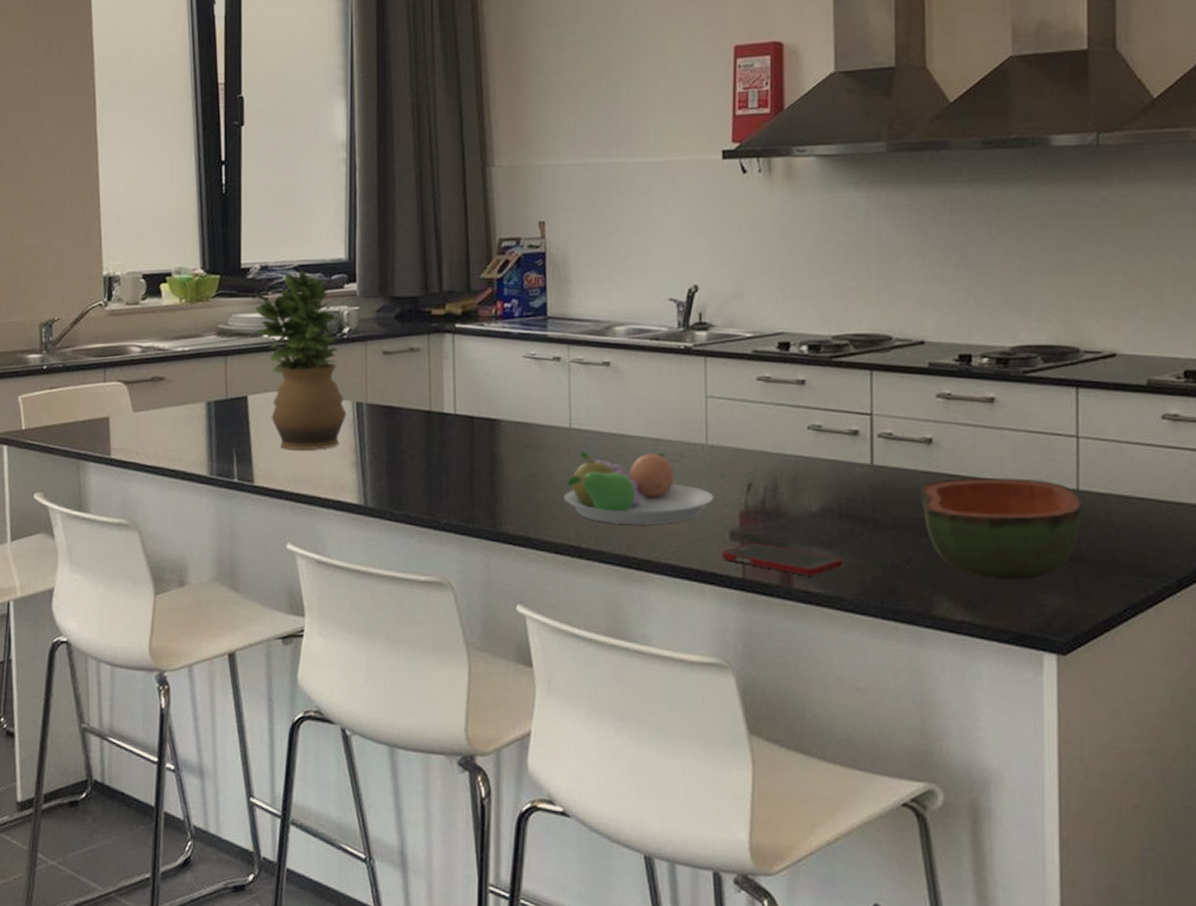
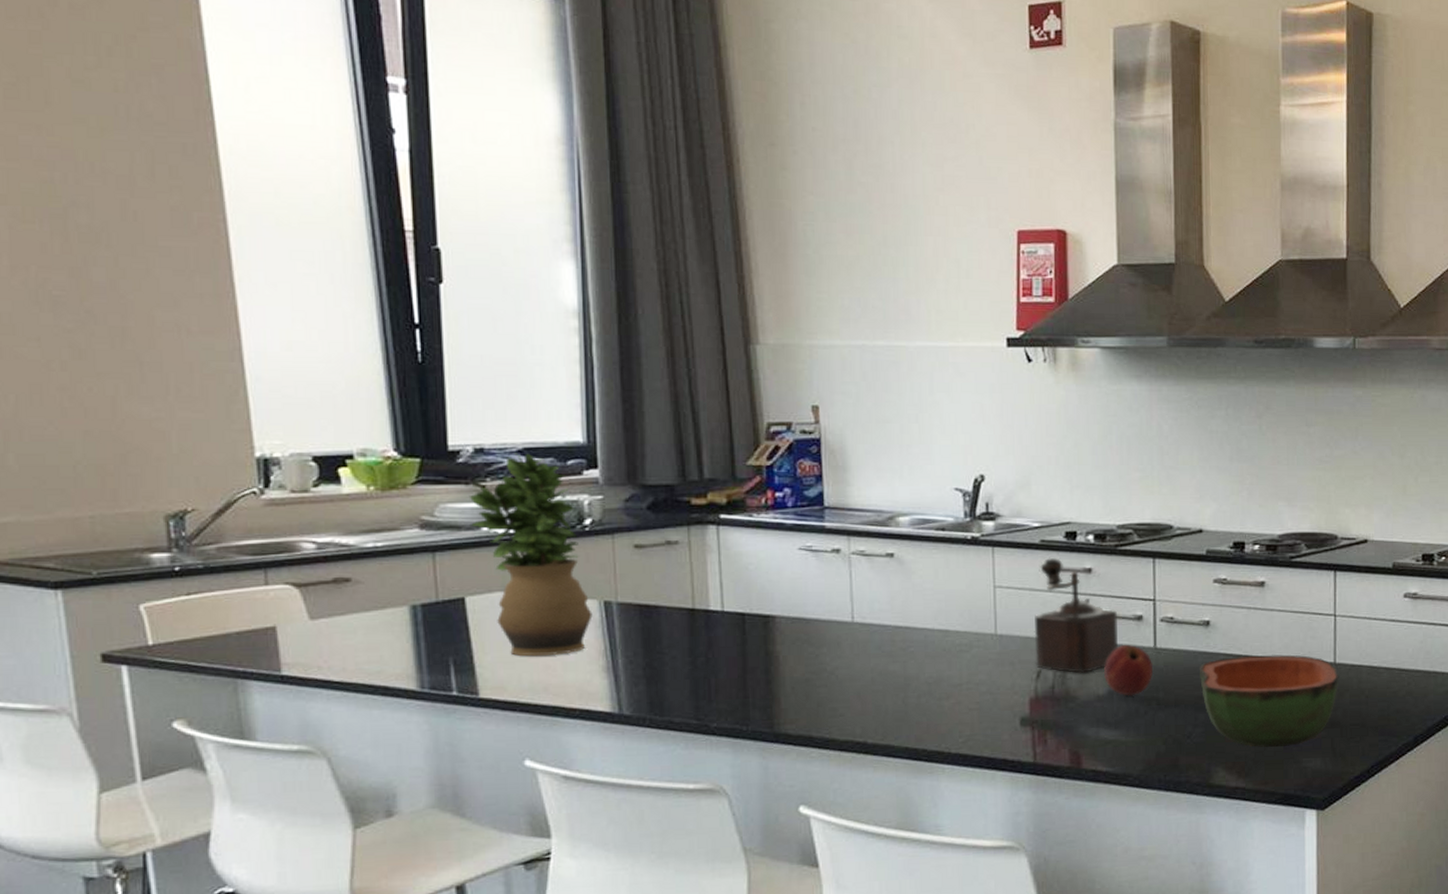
fruit bowl: present [564,451,714,525] -> none [848,643,1004,718]
cell phone: present [721,542,843,576] -> none [1012,727,1129,756]
pepper mill: none [745,369,832,488] -> present [1034,558,1118,673]
apple: none [816,460,870,515] -> present [1103,644,1154,696]

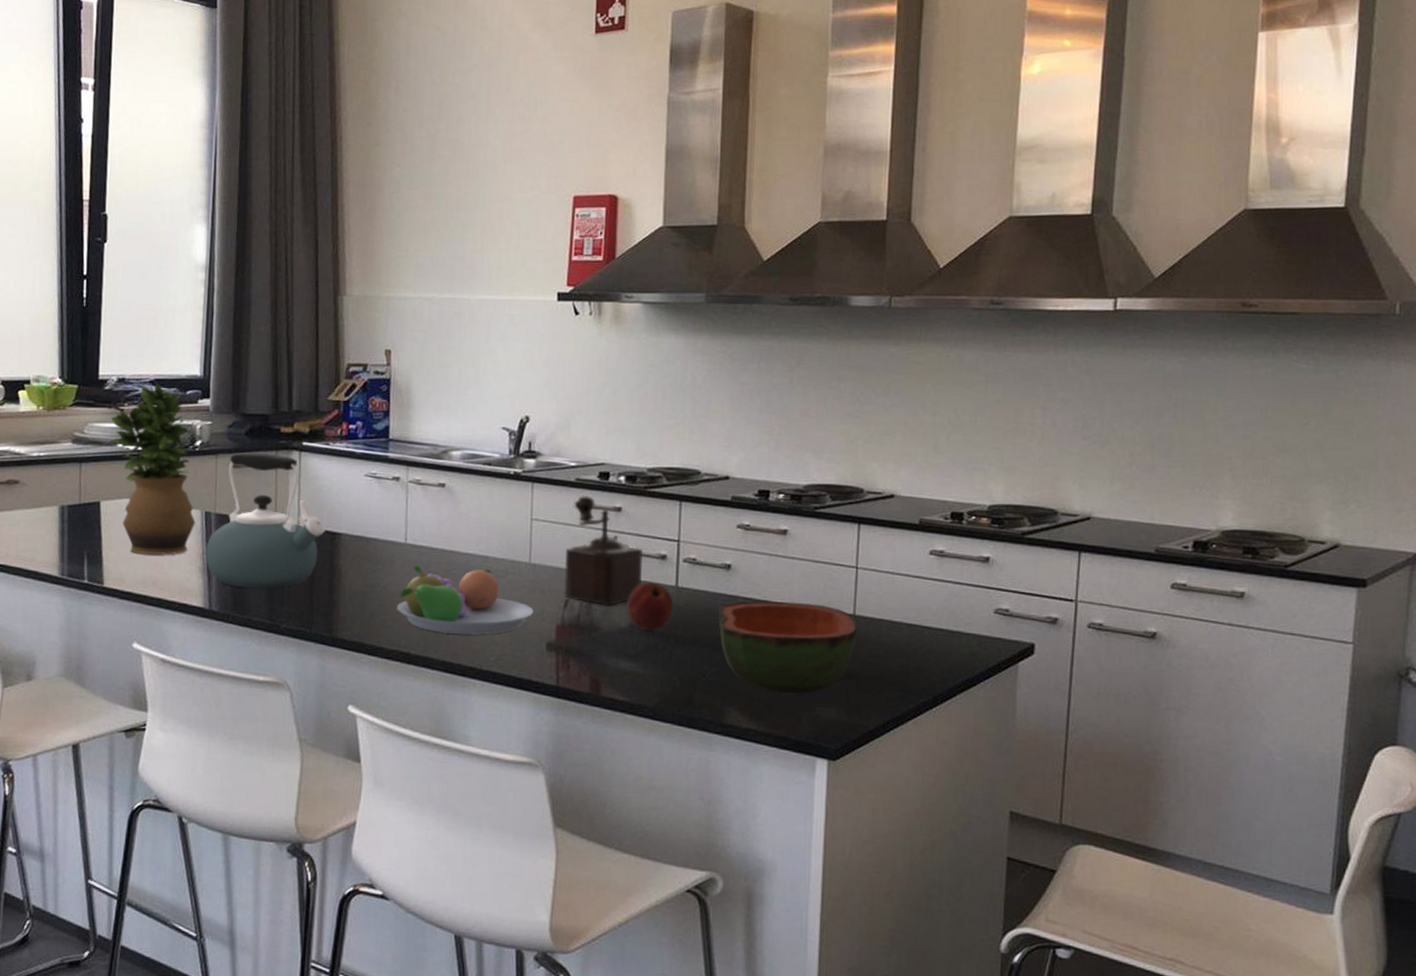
kettle: none [608,530,756,686] -> present [205,452,325,588]
fruit bowl: none [848,643,1004,718] -> present [397,565,534,635]

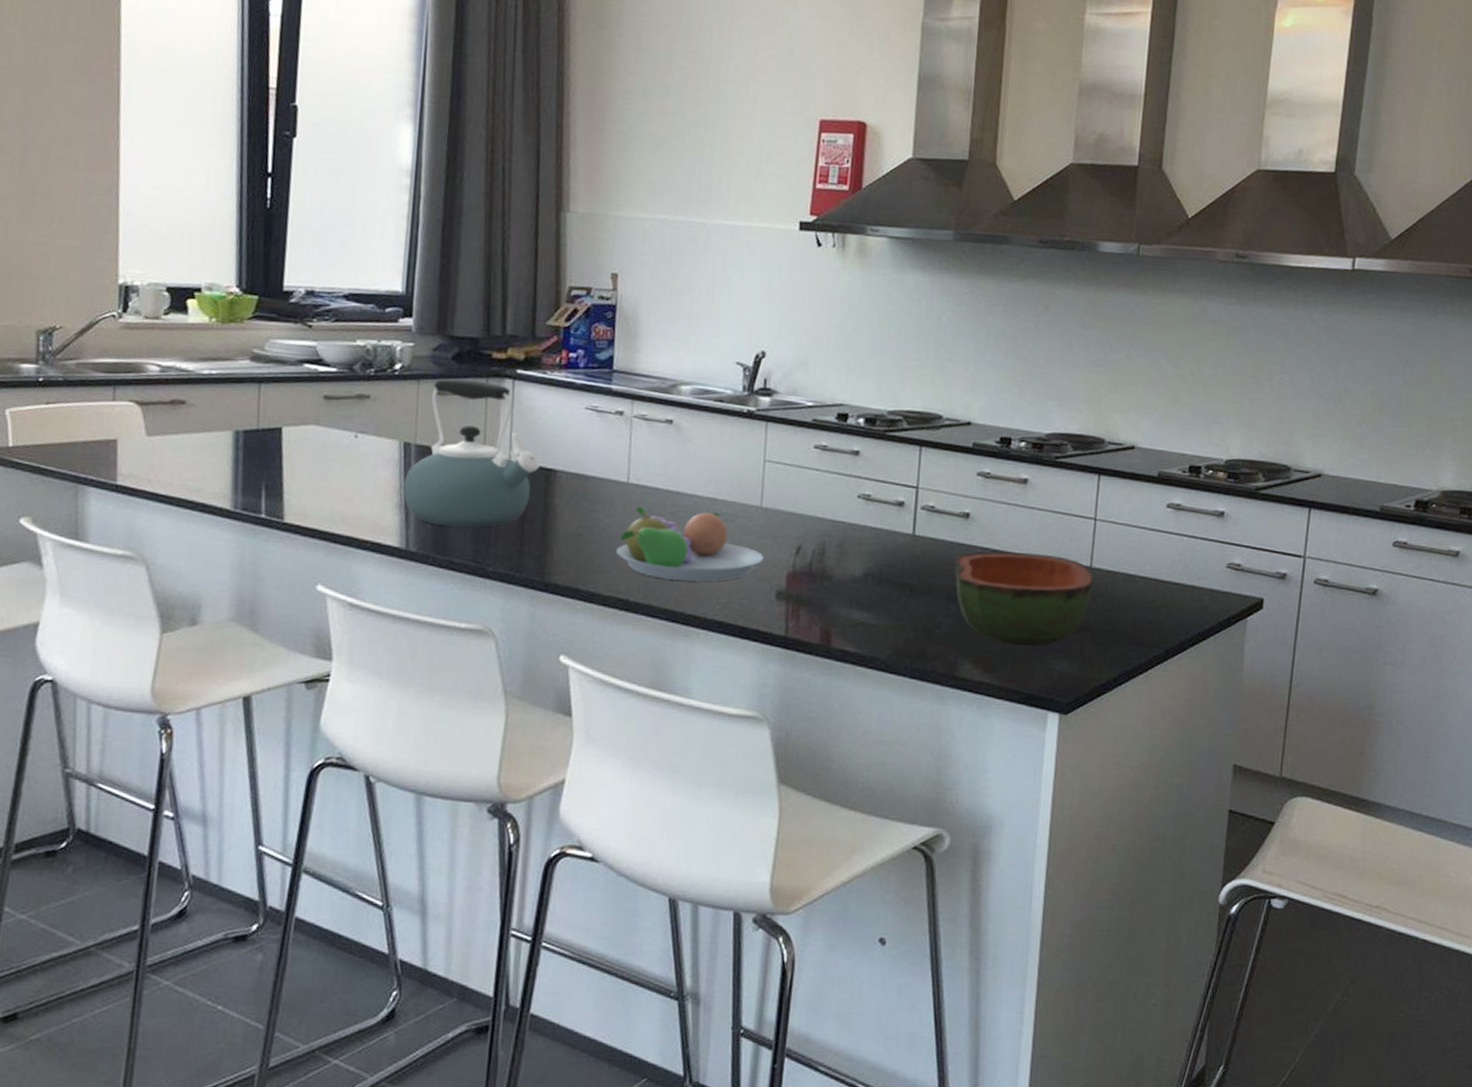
potted plant: present [110,383,196,555] -> none [295,297,393,489]
pepper mill: present [564,496,642,605] -> none [796,438,880,553]
apple: present [626,581,674,631] -> none [861,528,910,581]

